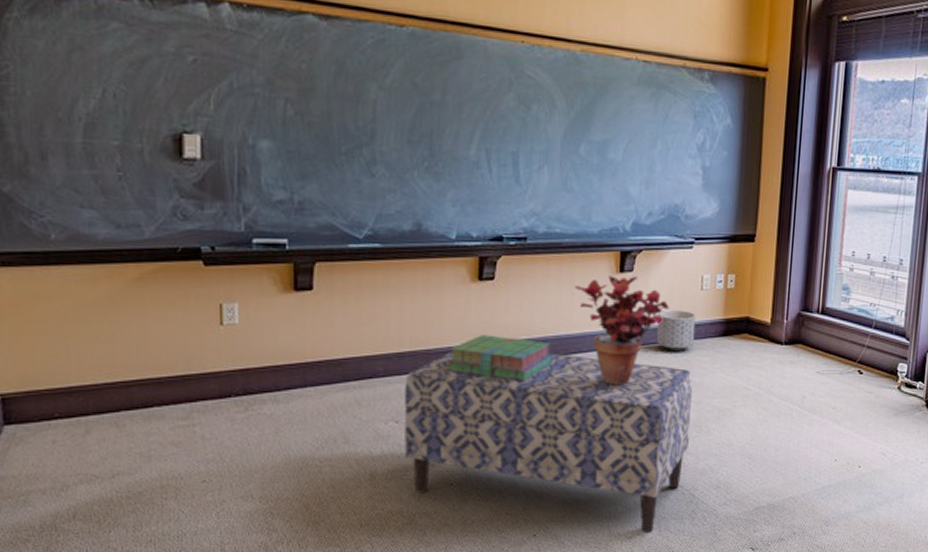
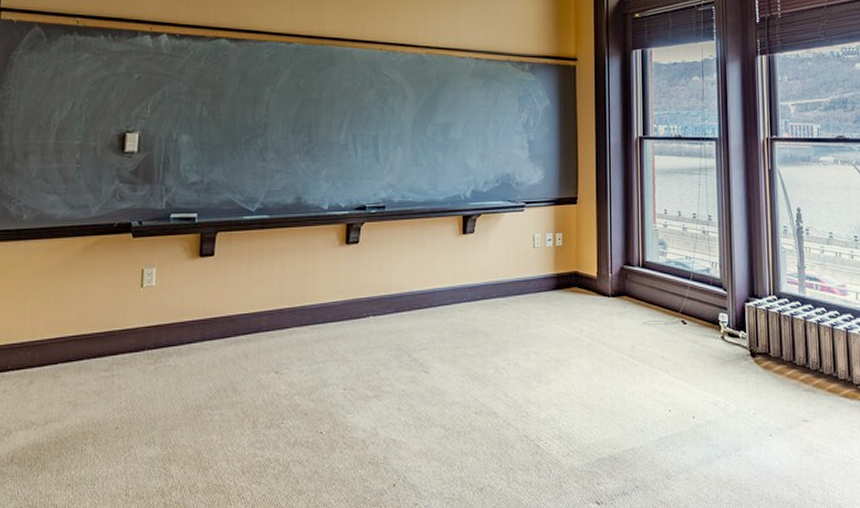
bench: present [404,351,693,532] -> none [282,307,532,484]
stack of books: present [447,335,553,382] -> none [319,292,408,335]
potted plant: present [575,276,670,385] -> none [425,237,507,337]
planter: present [656,310,696,352] -> none [496,267,530,305]

